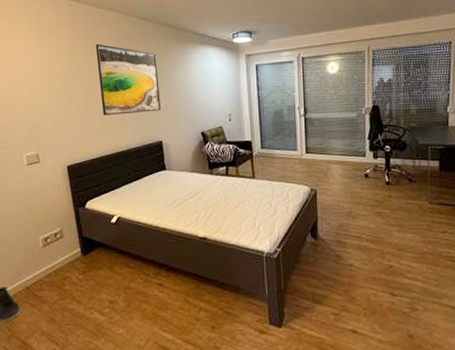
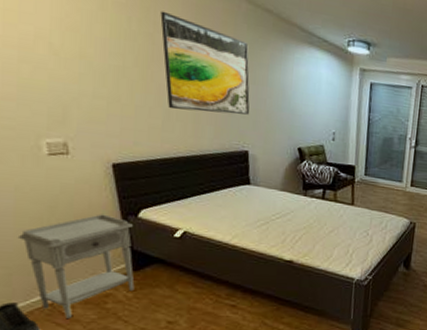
nightstand: none [8,208,84,299] -> present [17,214,135,318]

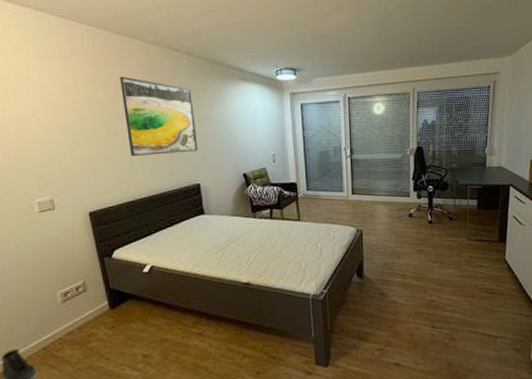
nightstand: present [17,214,135,318] -> none [17,258,113,360]

